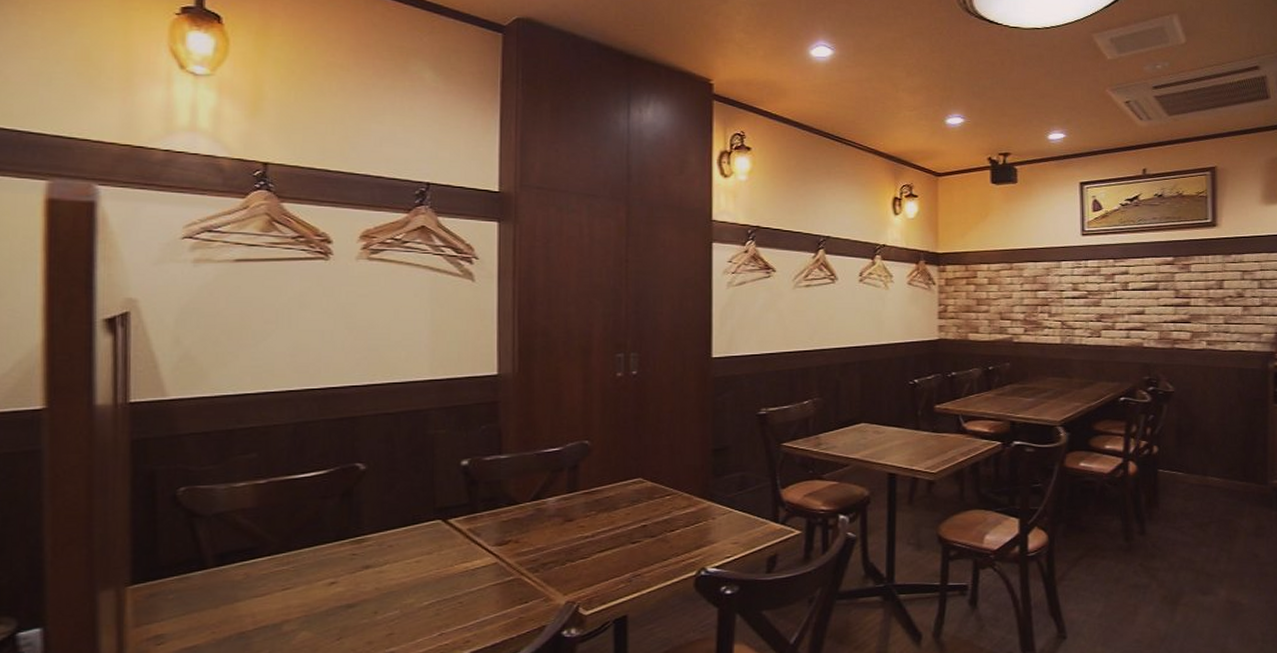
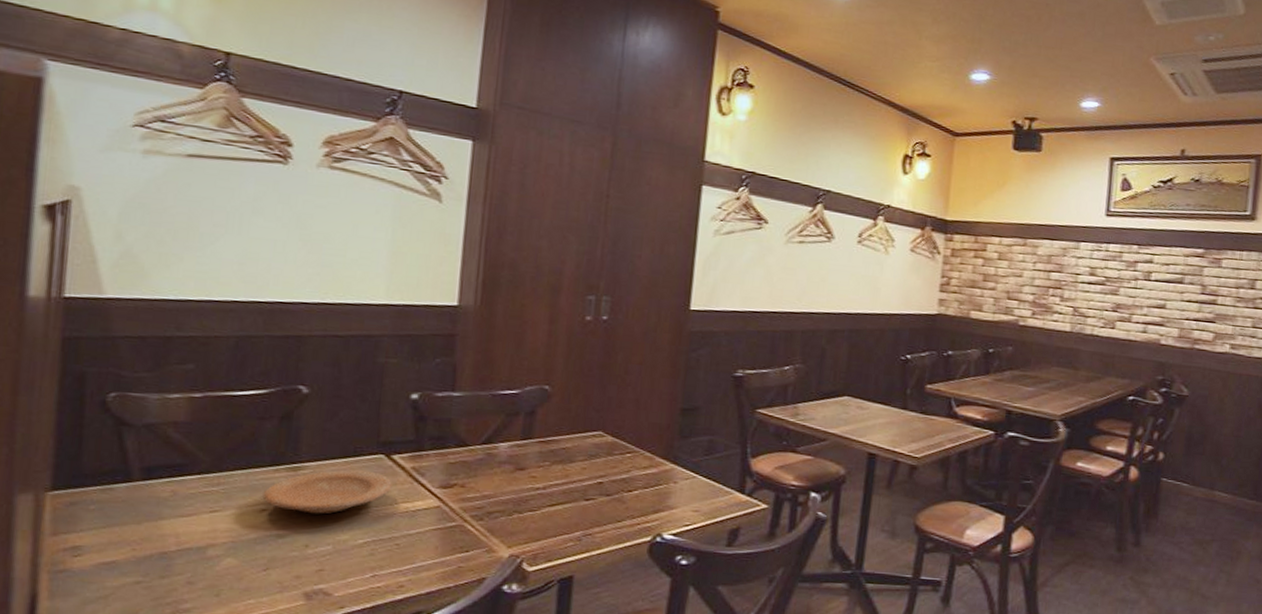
plate: none [330,536,451,582] -> present [262,470,392,514]

